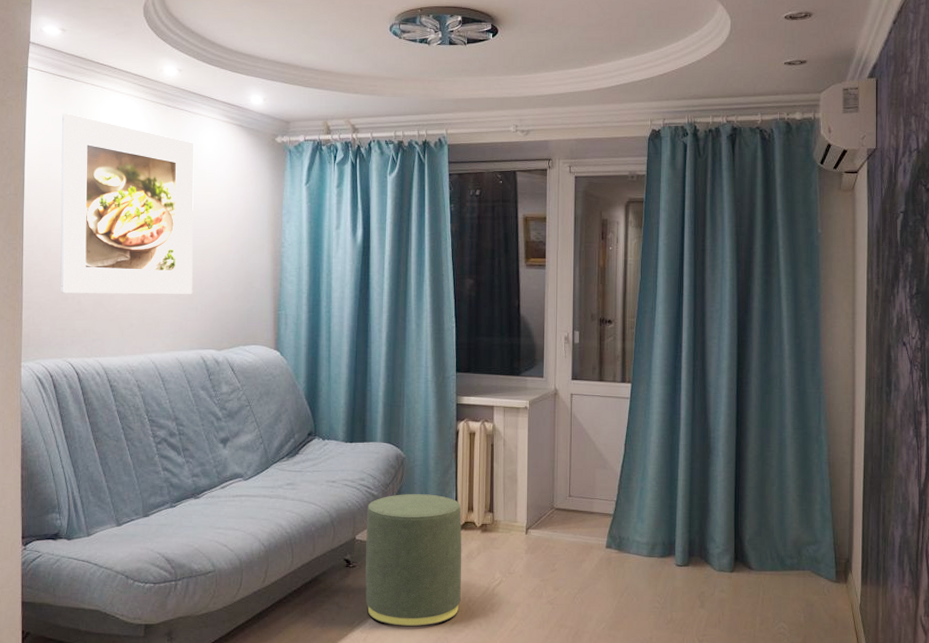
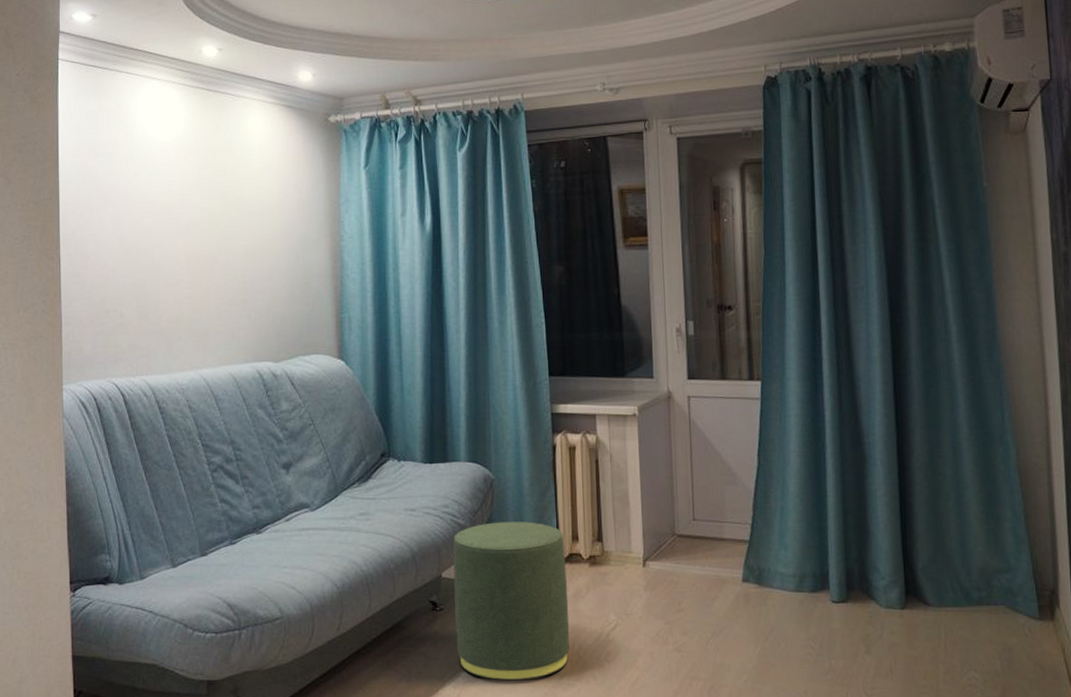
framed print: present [60,113,194,295] -> none [96,106,245,306]

